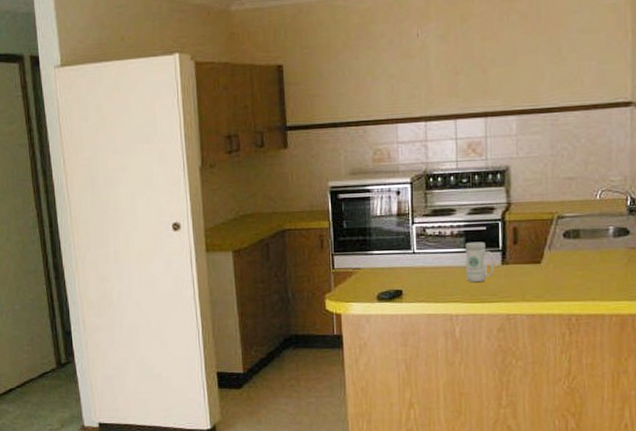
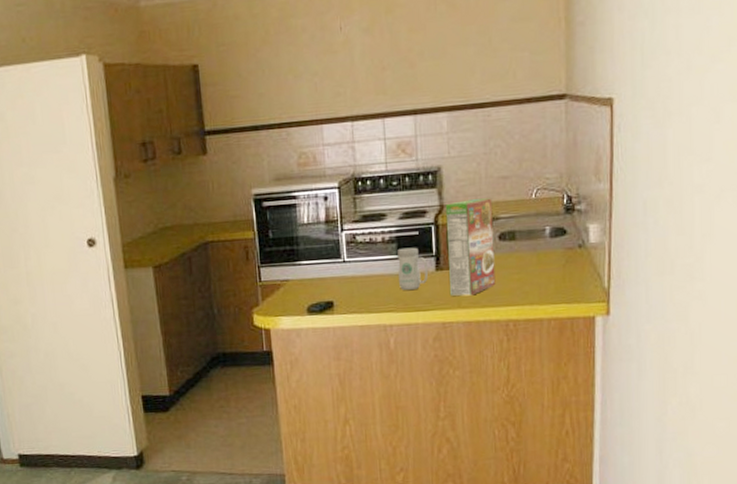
cereal box: none [512,197,559,290] -> present [445,198,496,296]

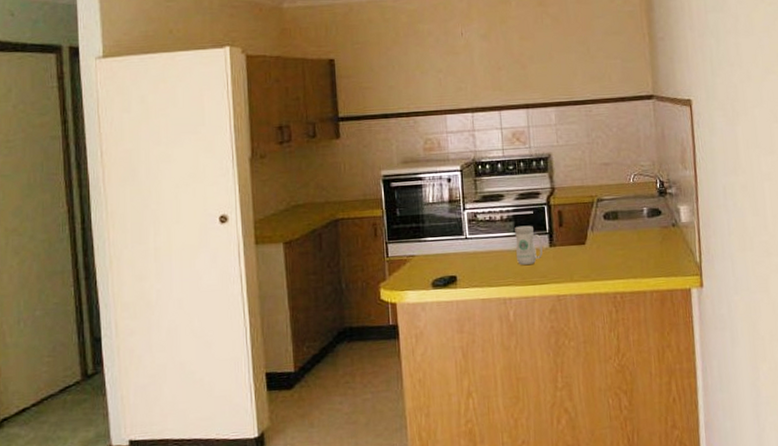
cereal box: present [445,198,496,296] -> none [556,182,603,271]

